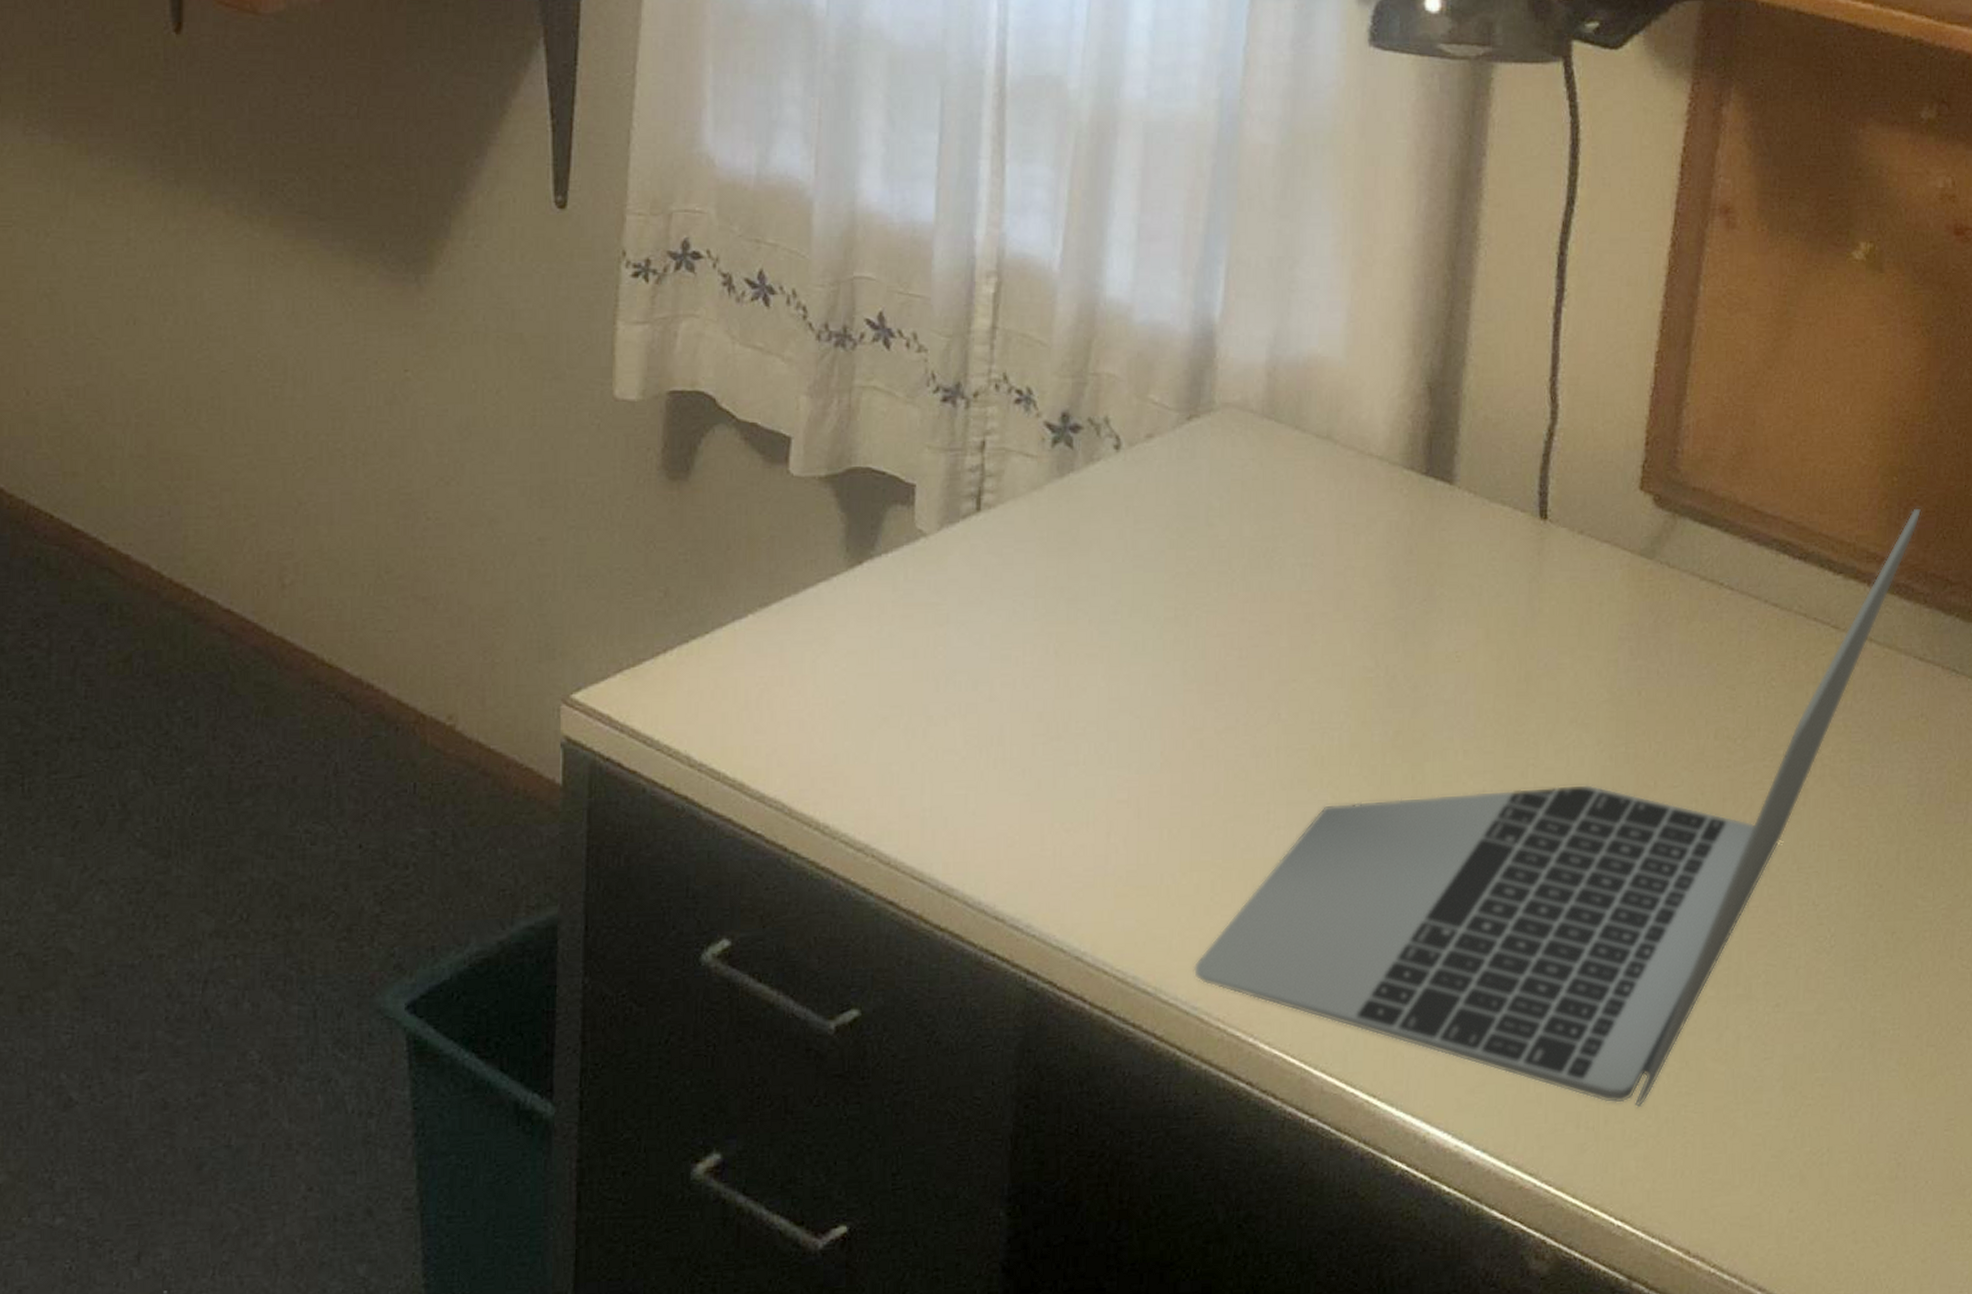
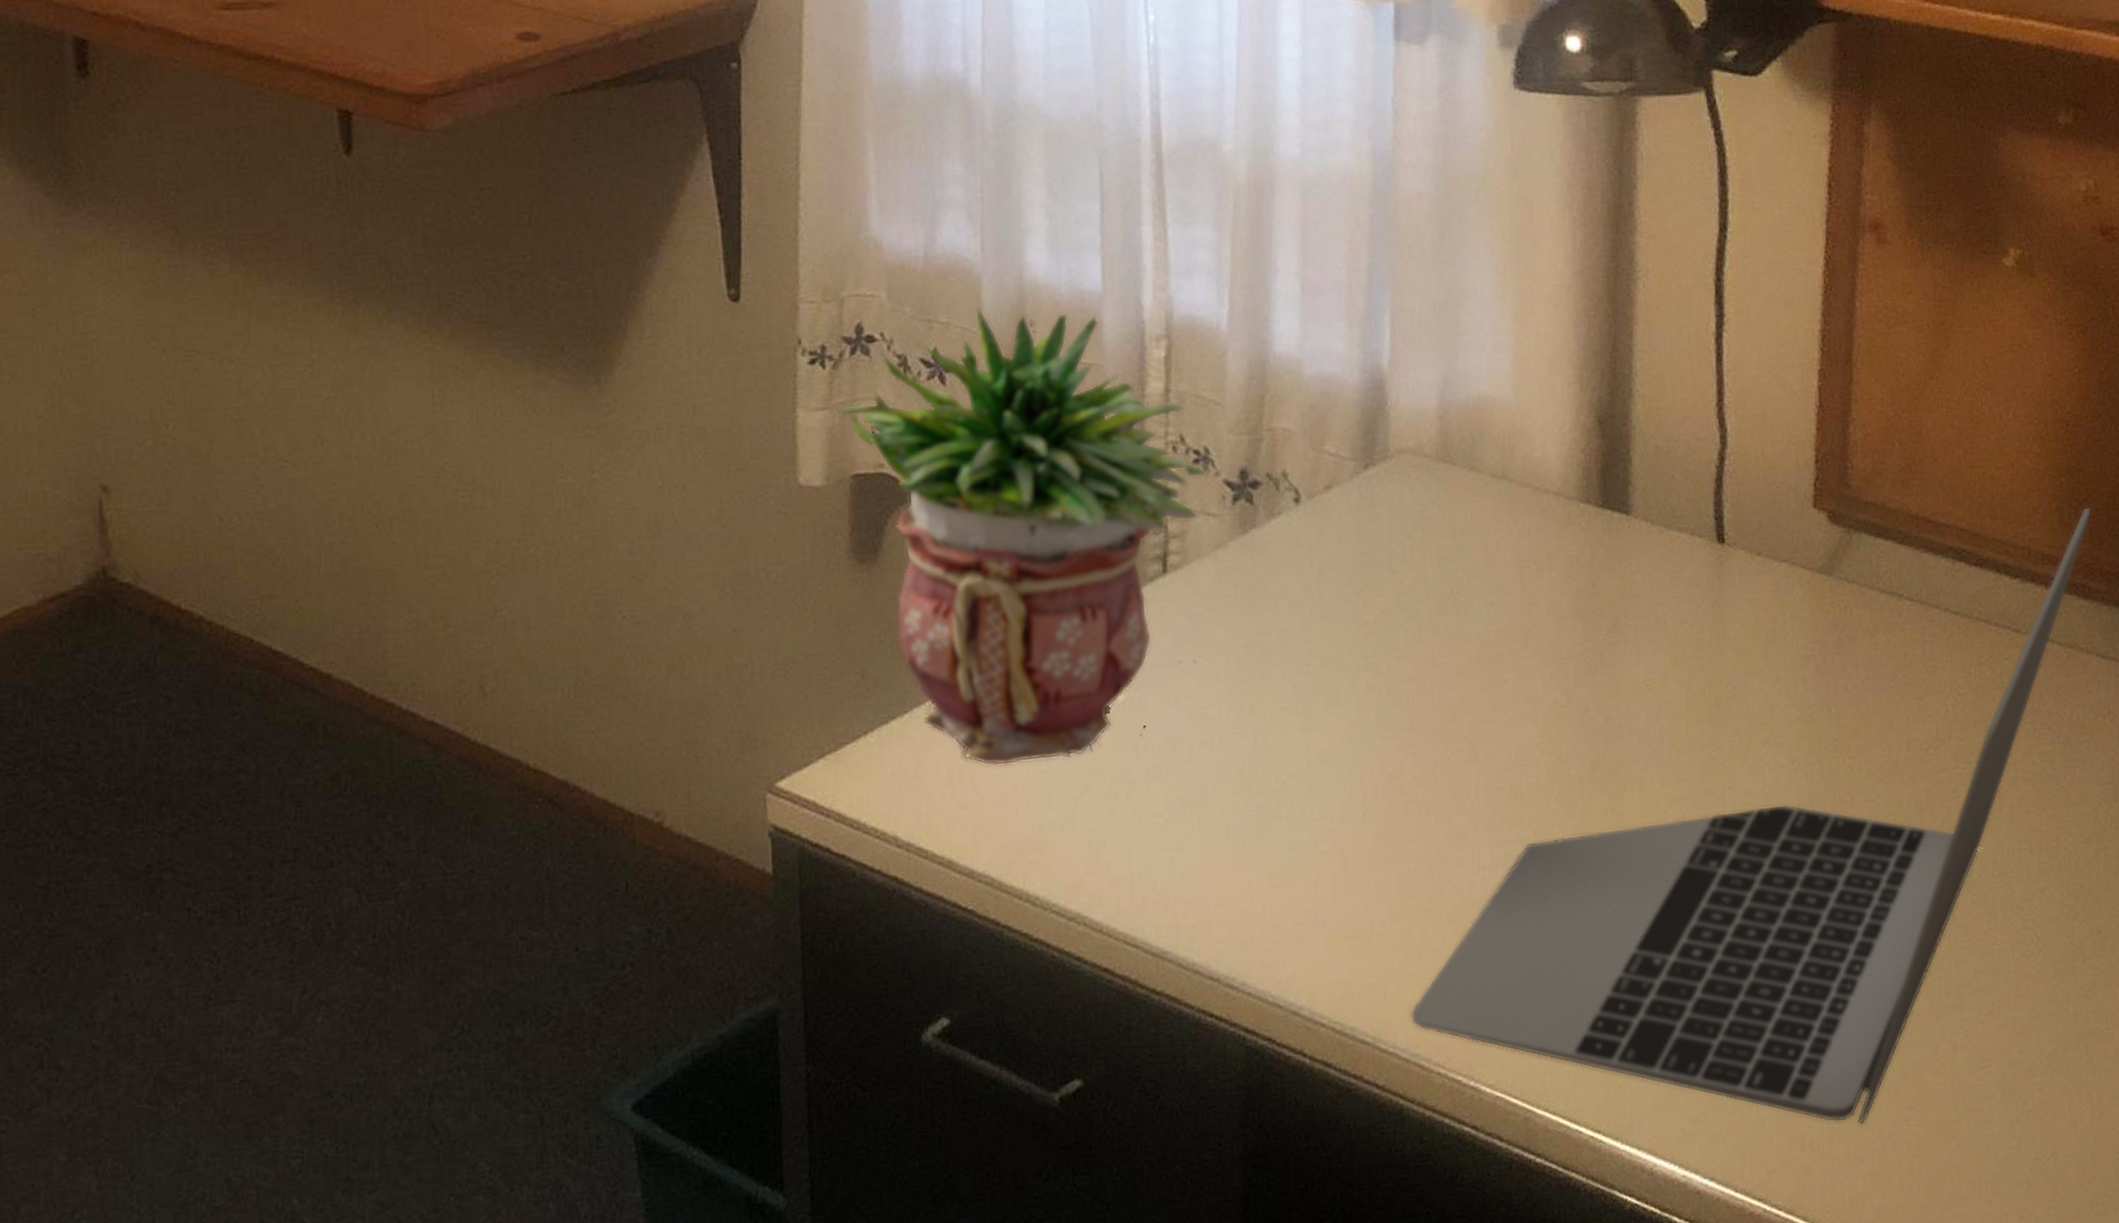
potted plant: none [657,231,1029,693] -> present [836,307,1208,766]

